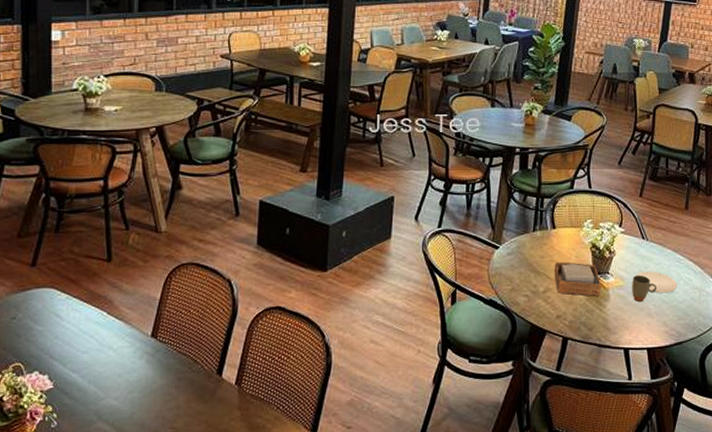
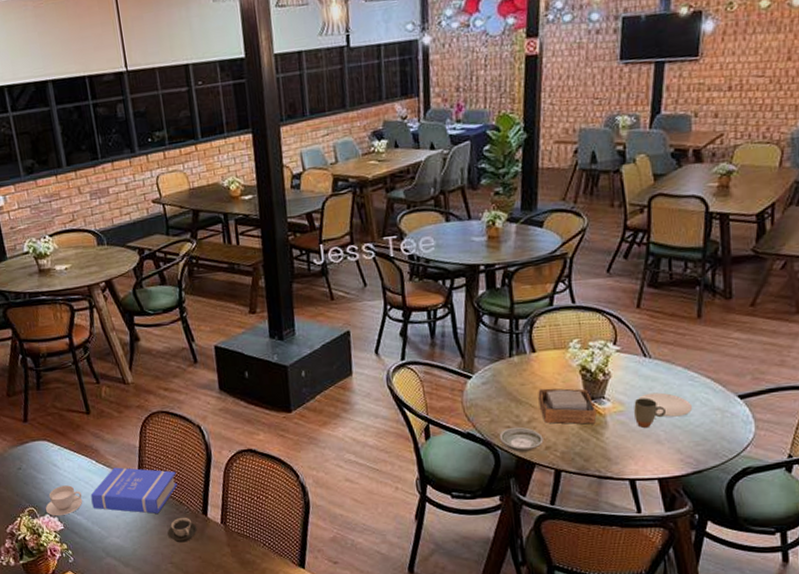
teacup: none [35,339,83,374] -> present [45,485,83,517]
book: none [93,320,196,373] -> present [90,467,178,514]
cup: none [173,377,208,406] -> present [167,517,198,543]
saucer: none [518,296,555,320] -> present [499,426,544,452]

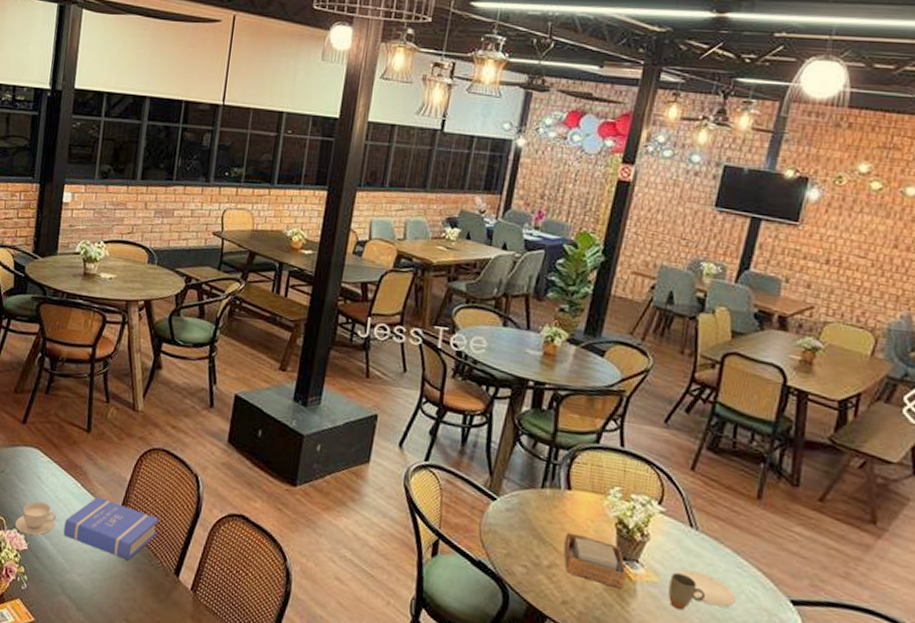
cup: present [167,517,198,543] -> none [131,571,165,601]
saucer: present [499,426,544,452] -> none [512,567,562,602]

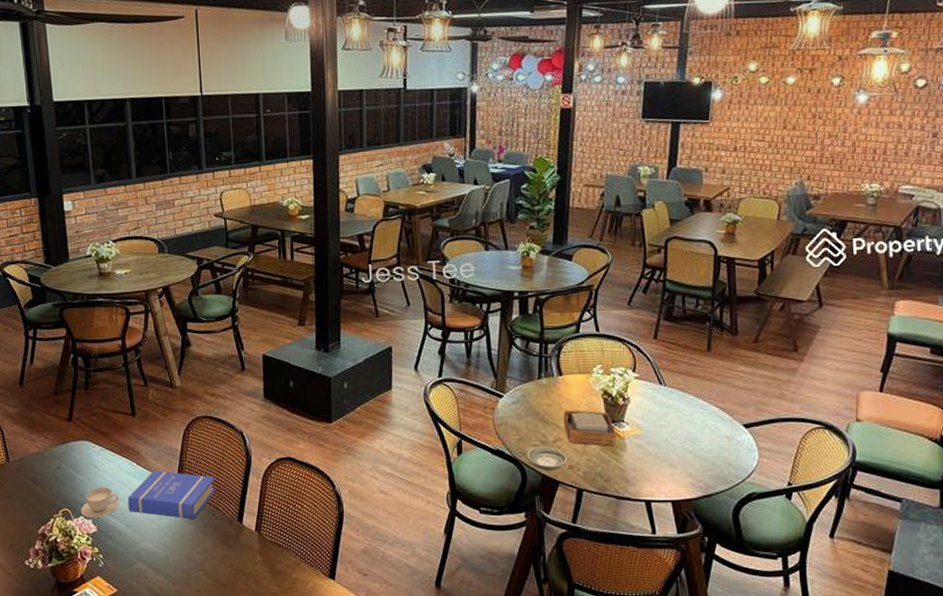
saucer: none [512,567,562,602] -> present [526,445,567,471]
mug: present [668,572,706,610] -> none [650,423,680,451]
plate: present [676,569,737,608] -> none [654,418,703,442]

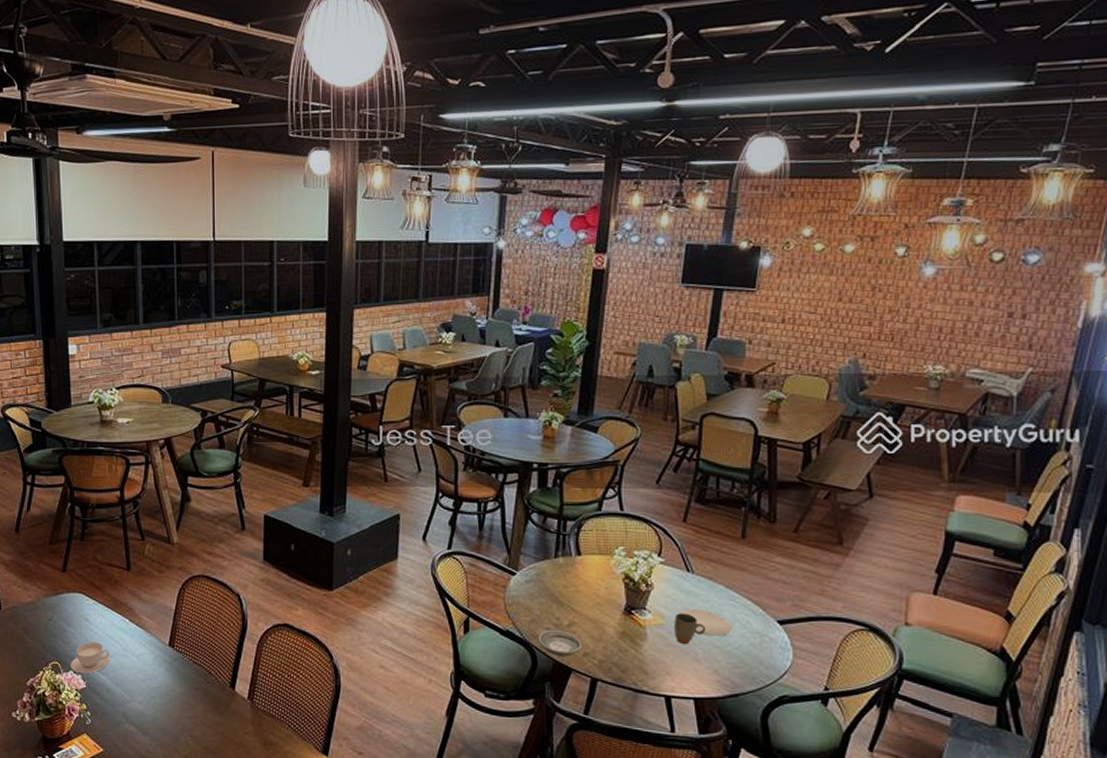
book: present [128,470,216,519] -> none [118,628,209,681]
napkin holder: present [563,410,617,446] -> none [580,593,637,635]
mug: none [650,423,680,451] -> present [674,613,706,644]
plate: none [654,418,703,442] -> present [679,609,733,636]

